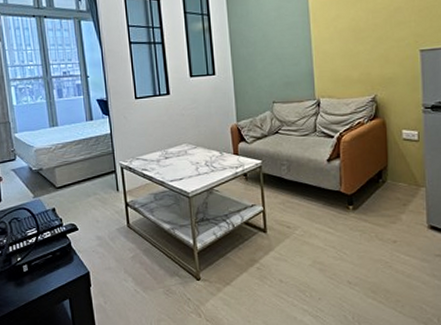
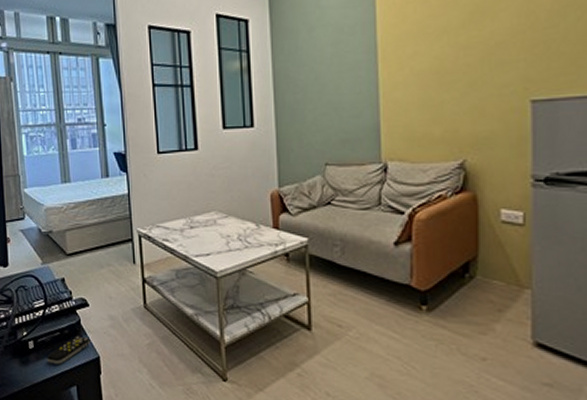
remote control: none [41,256,81,282] -> present [47,335,91,364]

